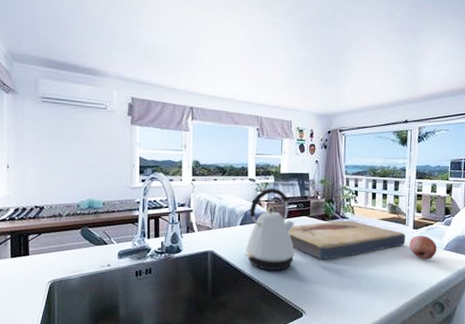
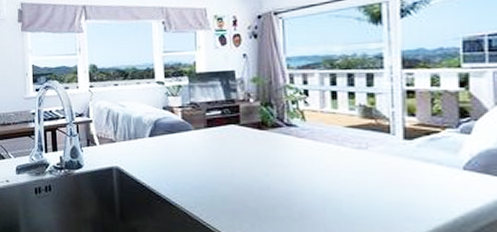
kettle: present [245,188,295,270] -> none [157,91,223,192]
fish fossil: present [288,220,406,259] -> none [212,129,393,180]
fruit: present [409,235,438,259] -> none [399,148,451,183]

